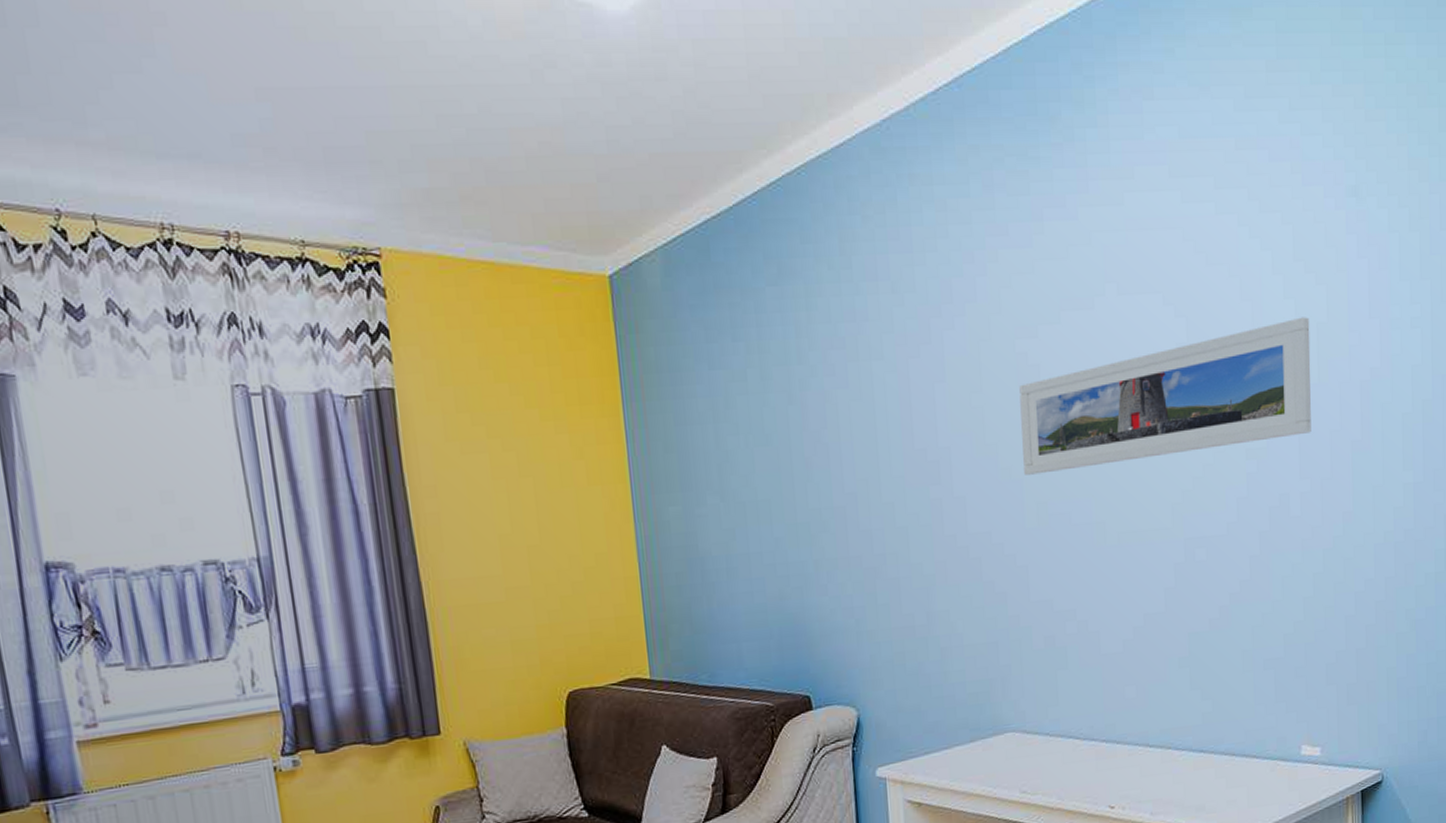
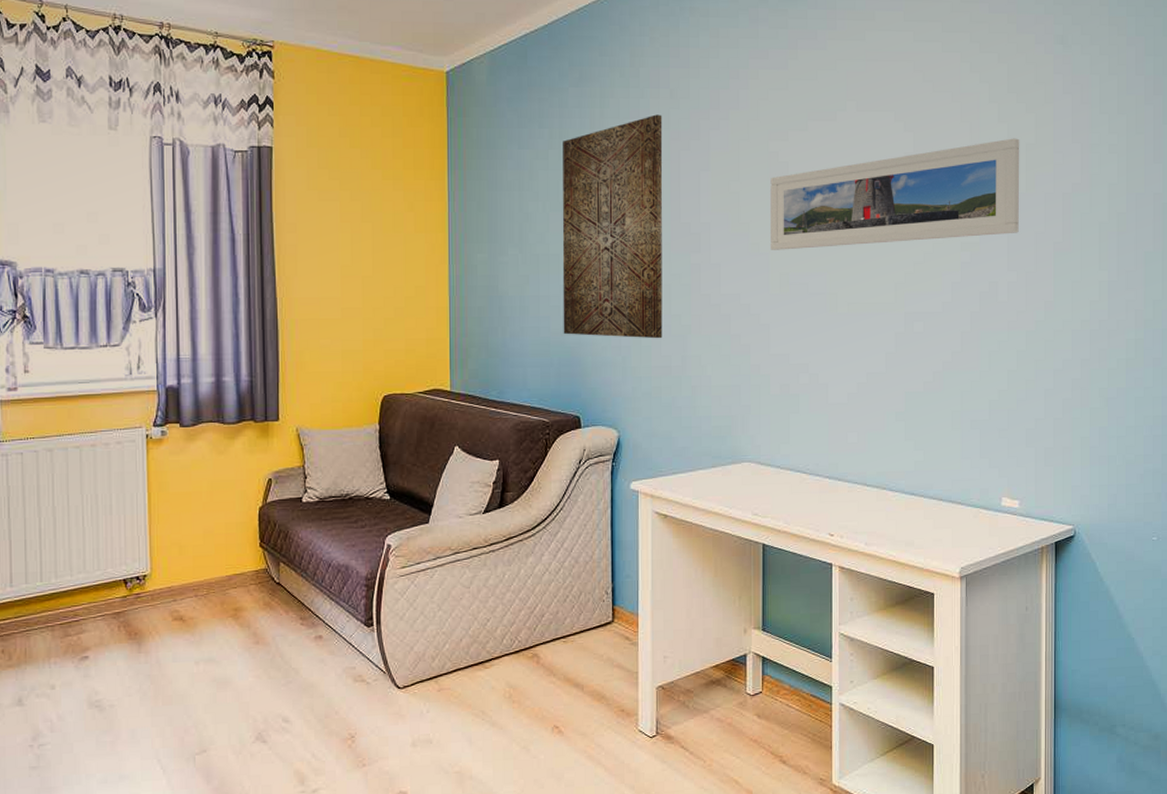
wall art: none [763,314,902,599] -> present [562,114,663,339]

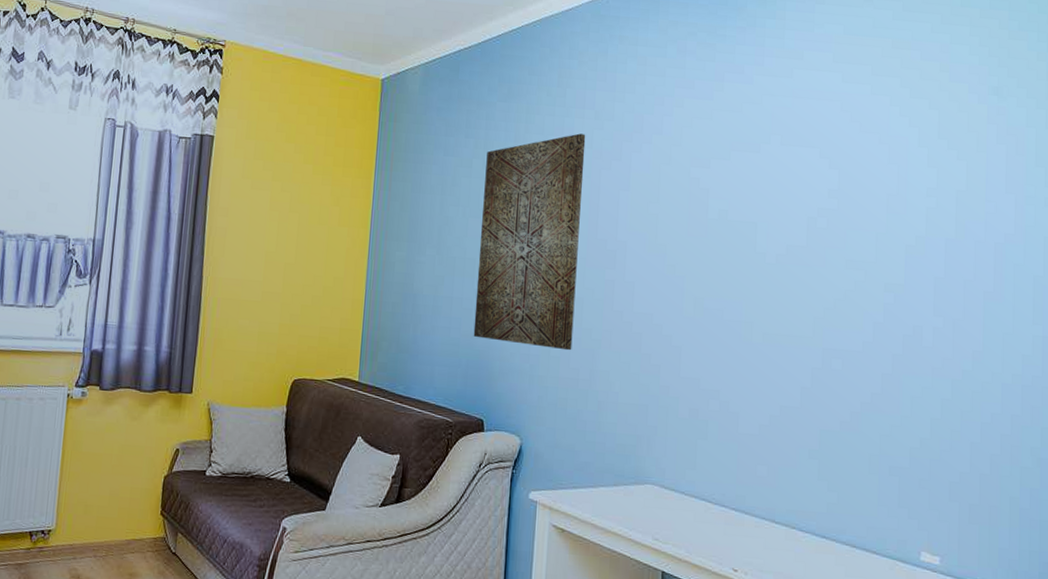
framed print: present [770,138,1020,250] -> none [687,183,950,279]

